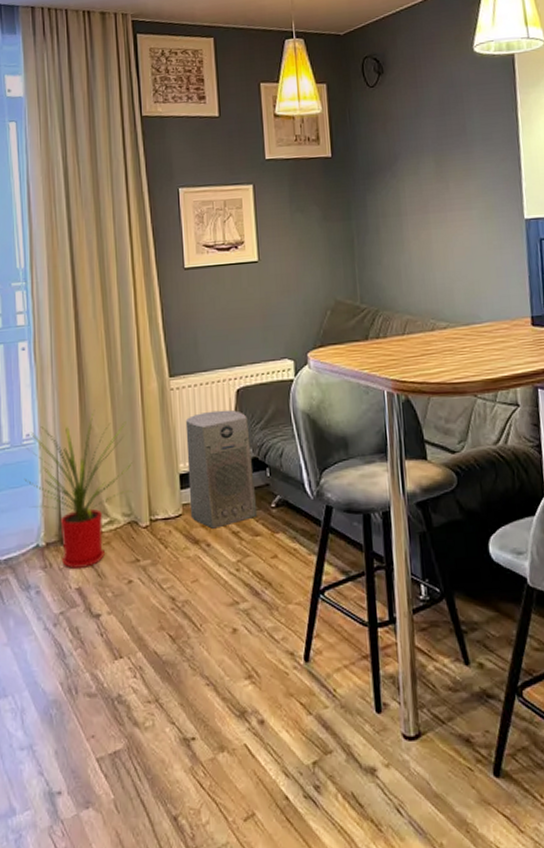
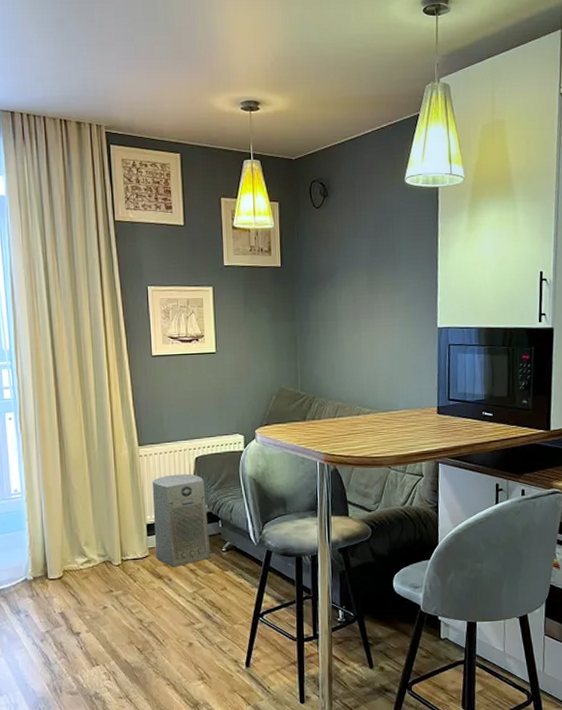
house plant: present [20,409,132,569] -> none [9,471,107,597]

